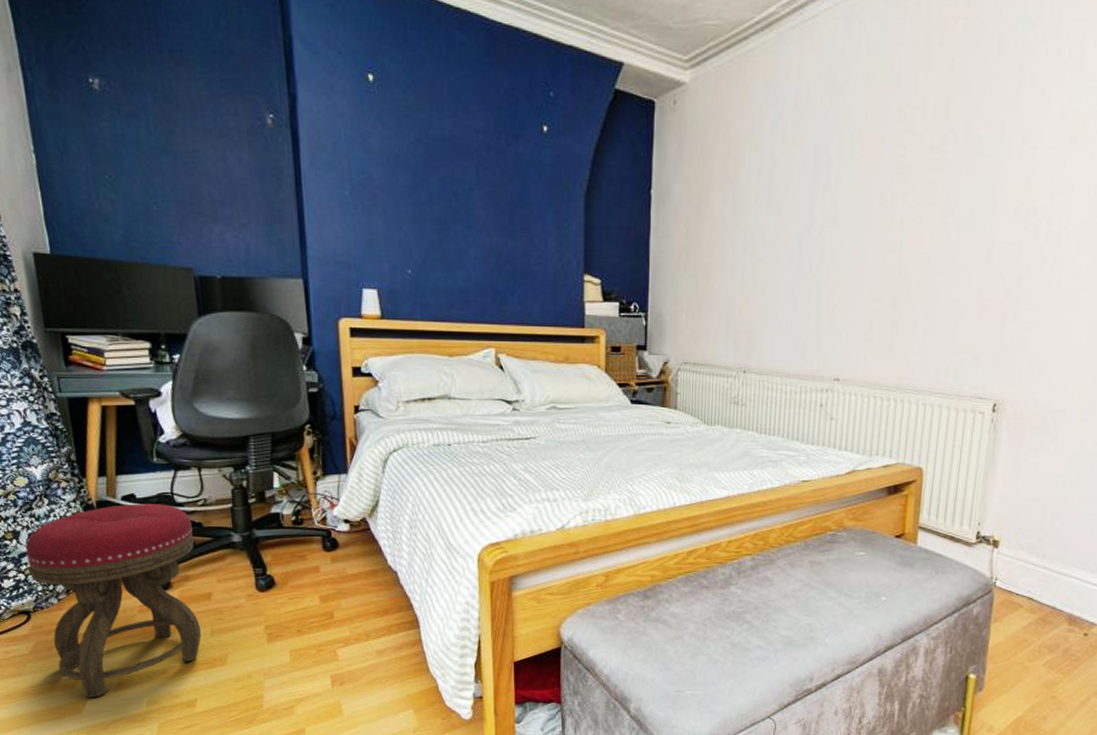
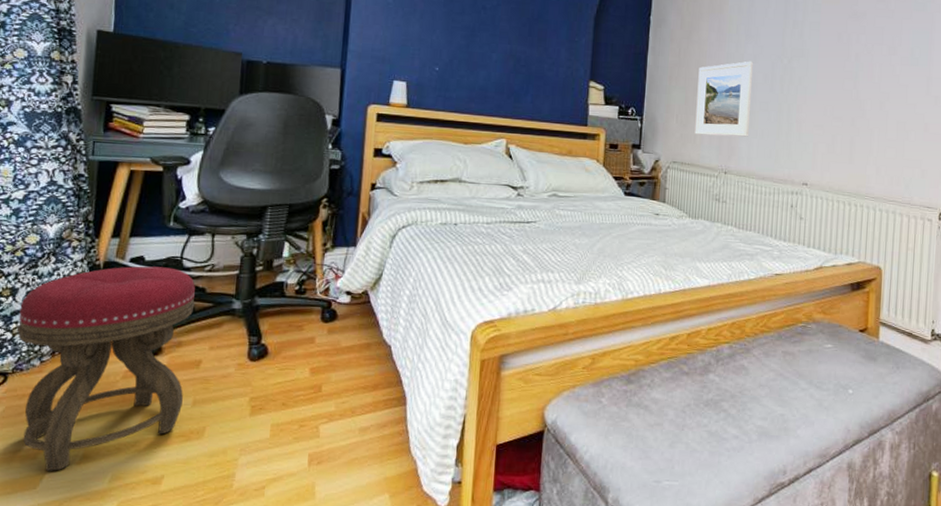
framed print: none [708,237,775,330] -> present [694,61,753,137]

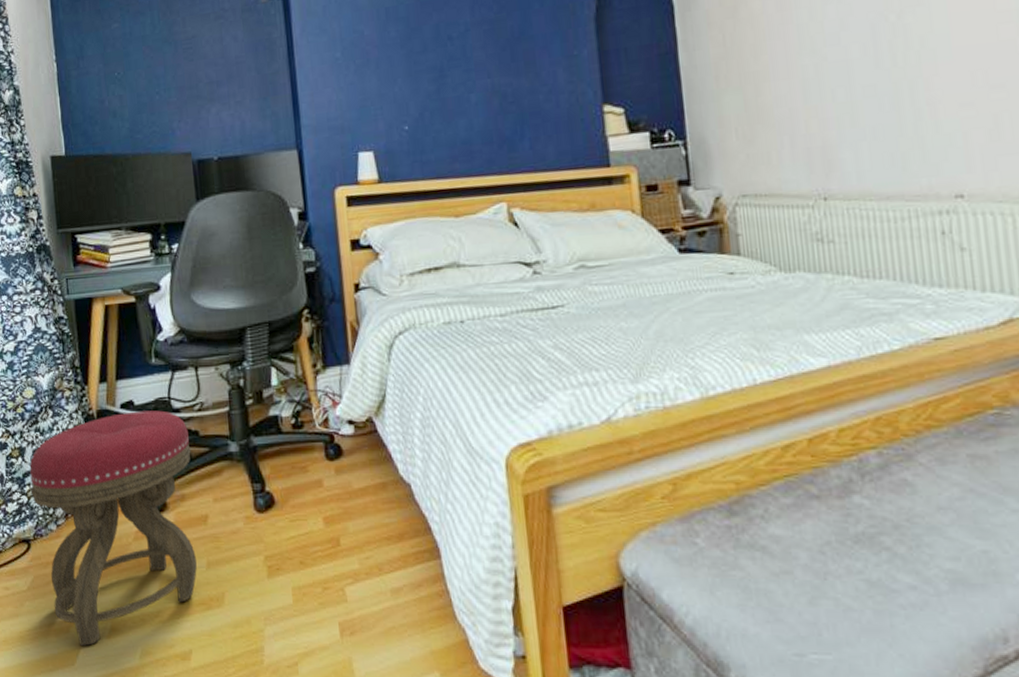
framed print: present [694,61,753,137] -> none [757,29,852,151]

